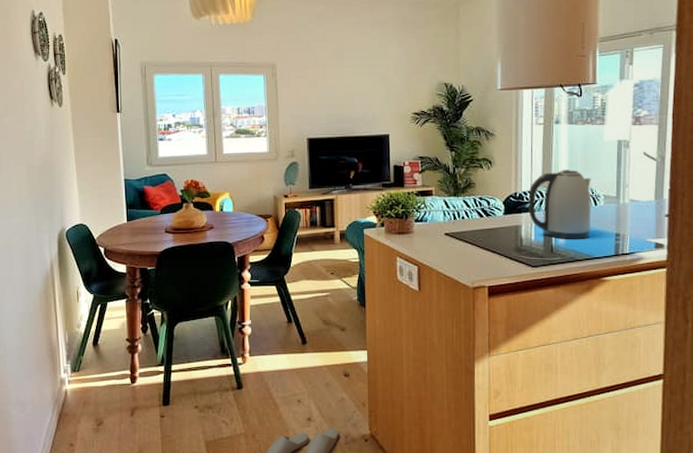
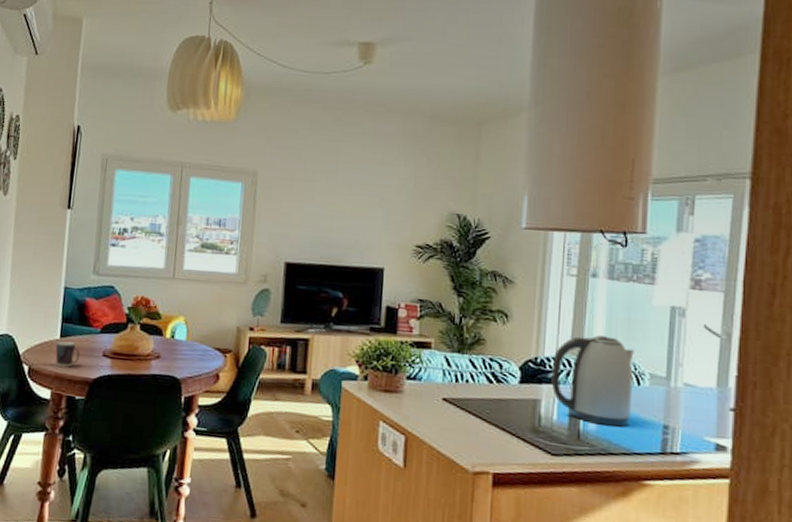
mug: none [124,224,146,245] -> present [55,341,80,367]

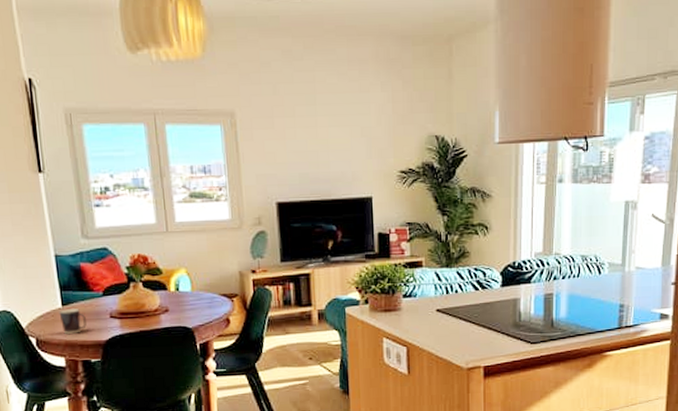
kettle: present [551,335,634,427] -> none [528,235,595,312]

